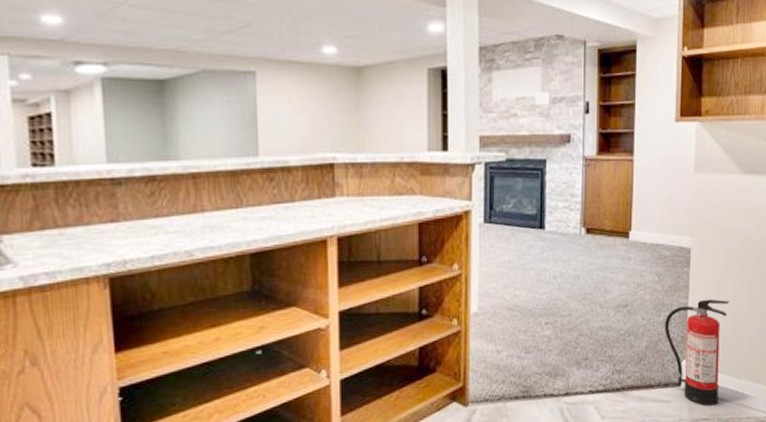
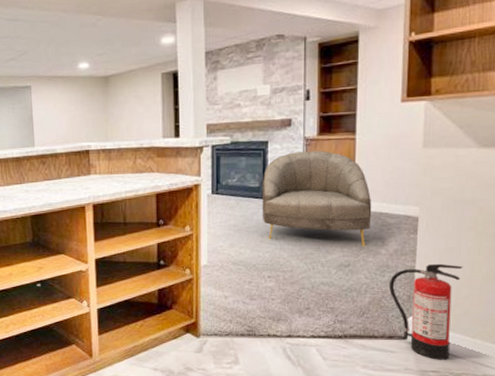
armchair: none [539,173,649,283] -> present [262,151,372,246]

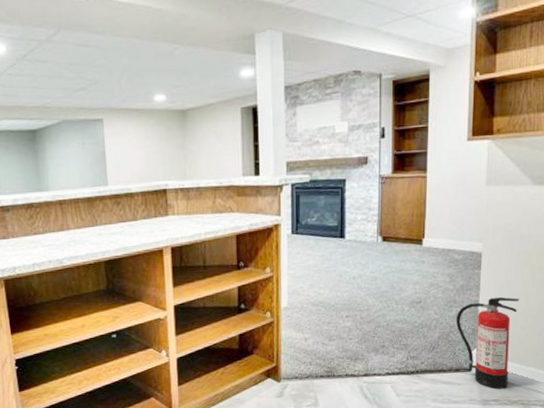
armchair: present [262,151,372,246] -> none [340,189,441,283]

